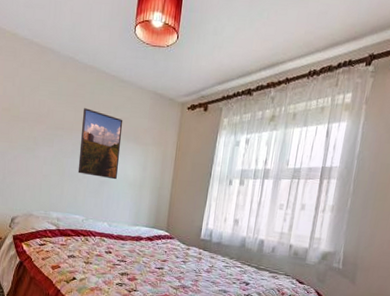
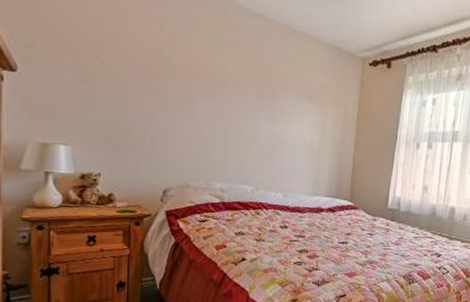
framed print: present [78,108,123,180] -> none [244,61,297,144]

